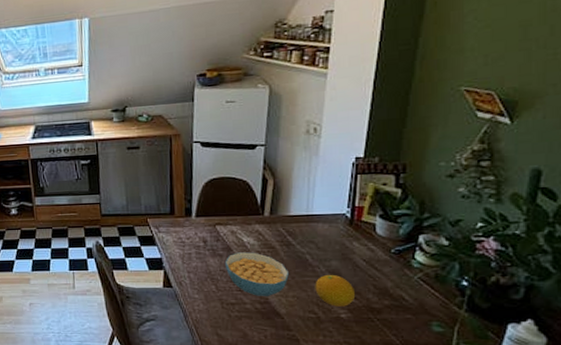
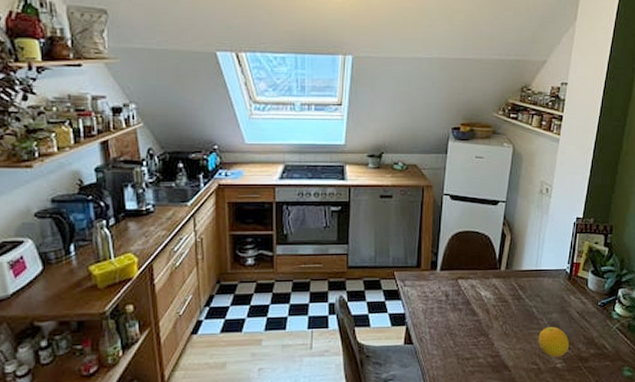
cereal bowl: present [224,252,289,296] -> none [463,306,518,350]

